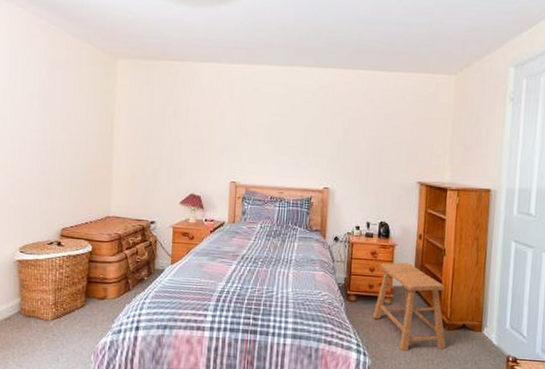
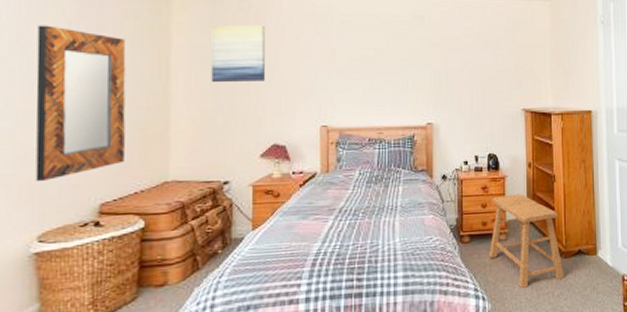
home mirror: none [19,83,82,207] -> present [35,25,126,182]
wall art: none [144,88,189,139] -> present [211,25,266,83]

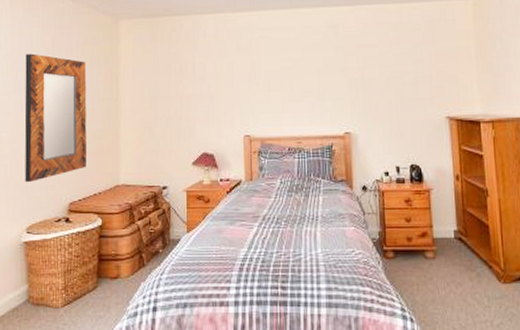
wall art: present [211,25,266,83] -> none [151,44,196,97]
stool: present [488,194,564,288] -> none [415,208,504,312]

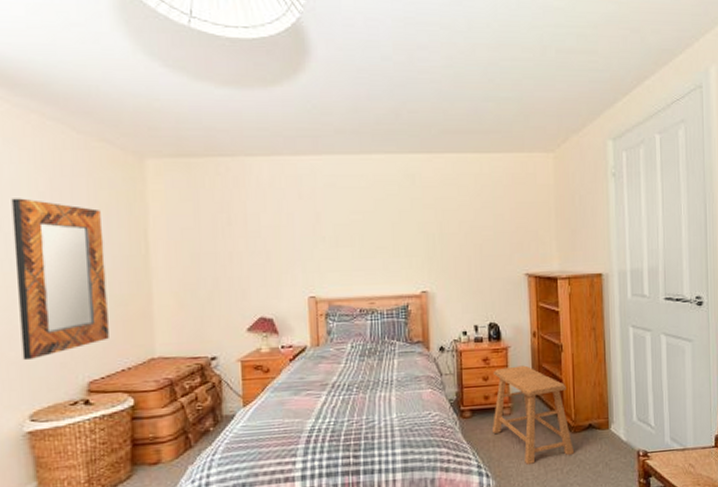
stool: none [415,208,504,312] -> present [491,365,574,464]

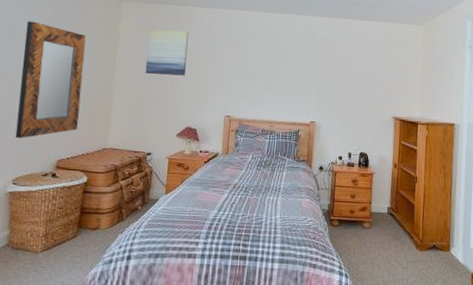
wall art: none [189,191,249,254] -> present [145,29,189,76]
stool: present [491,365,574,464] -> none [353,189,419,271]

